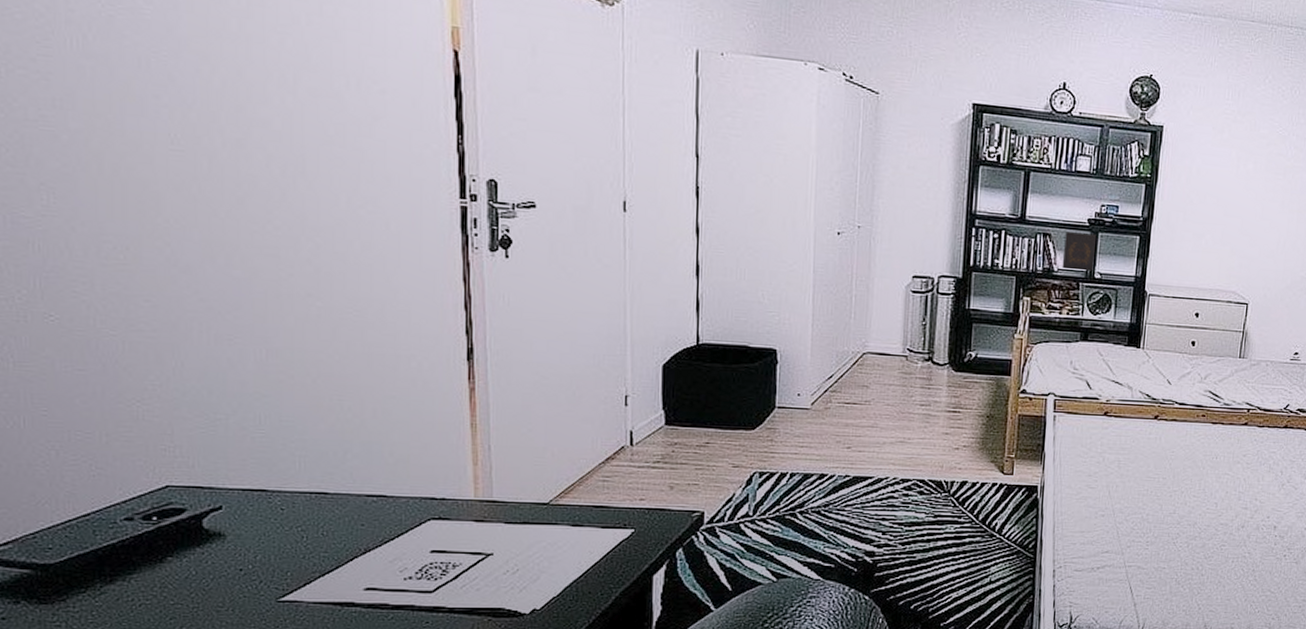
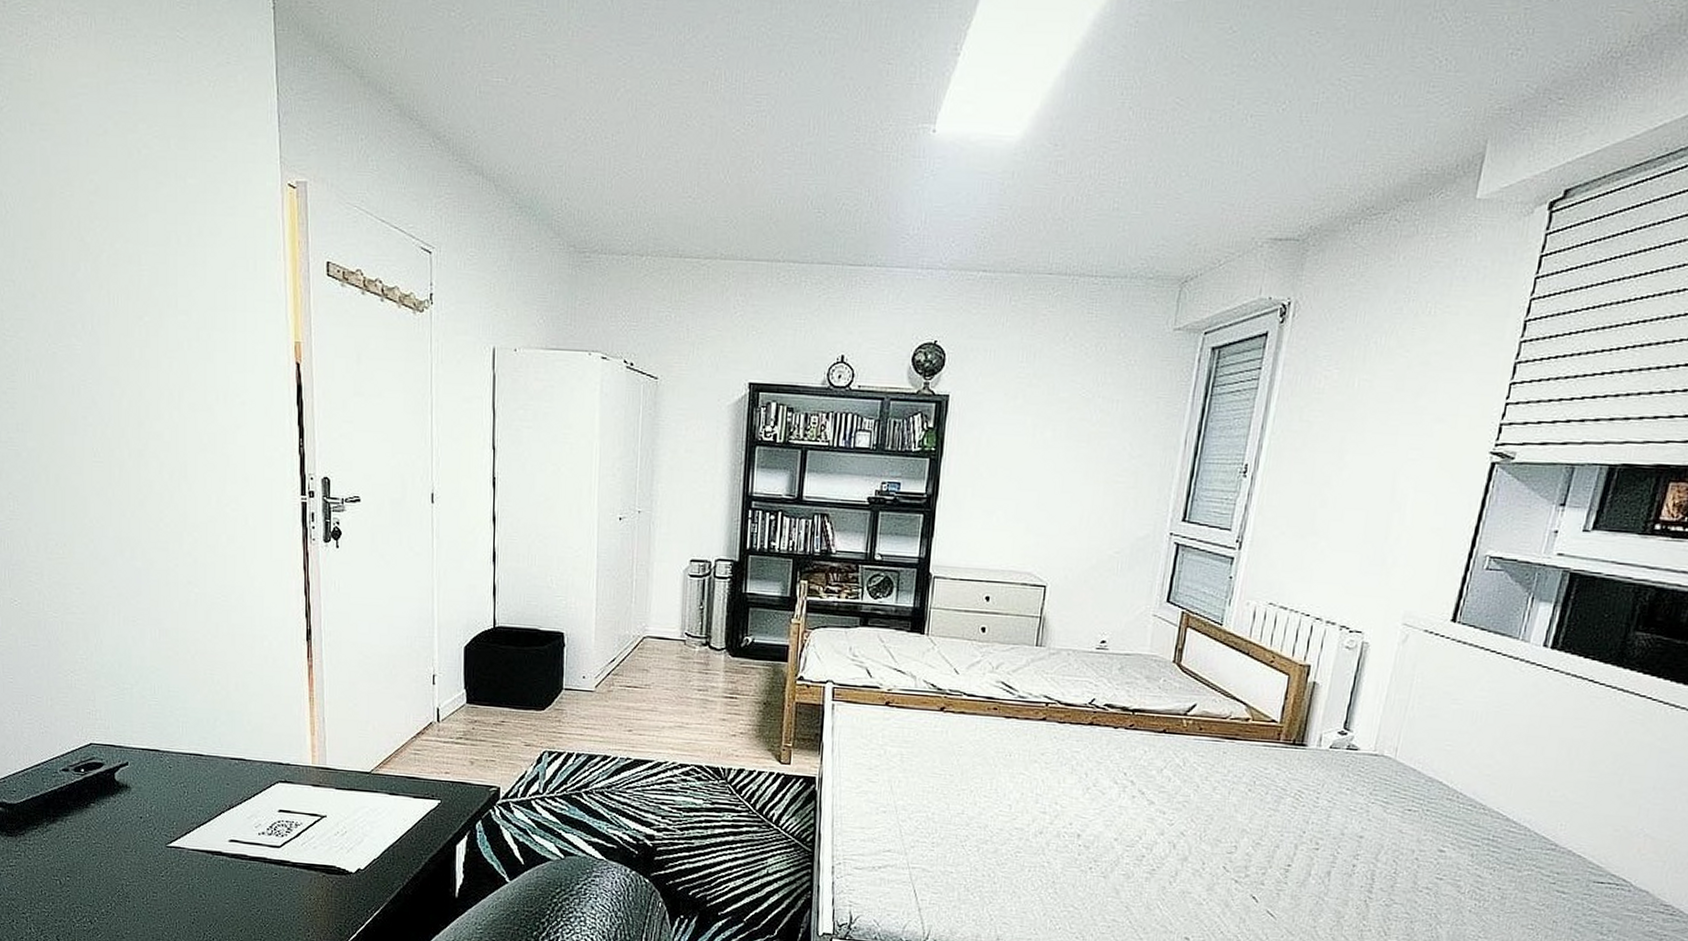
decorative box: present [1062,232,1097,271] -> none [840,511,878,553]

